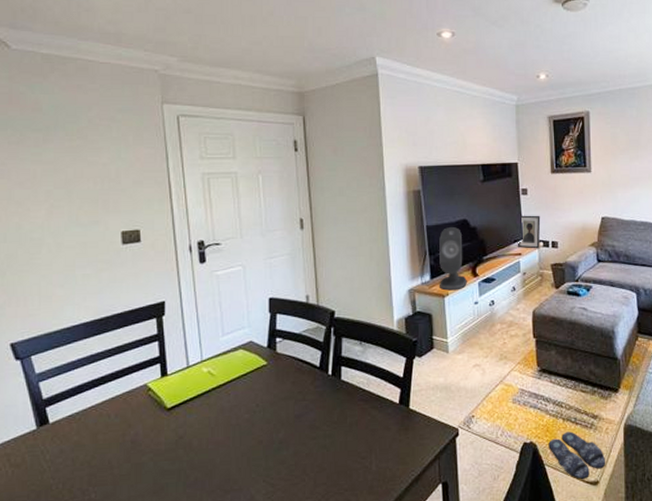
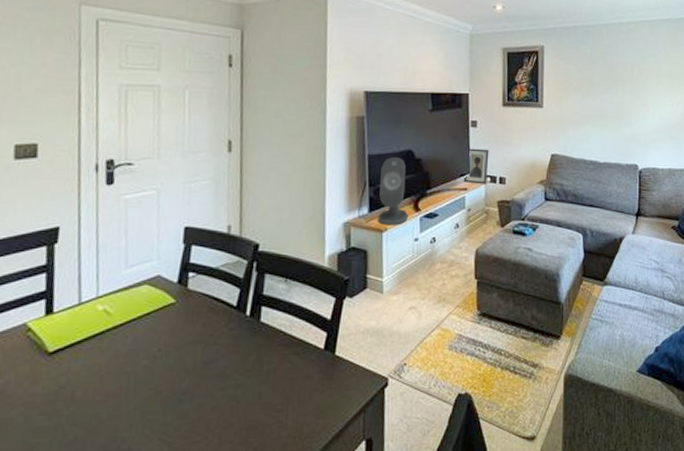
slippers: present [548,431,605,479] -> none [484,381,543,434]

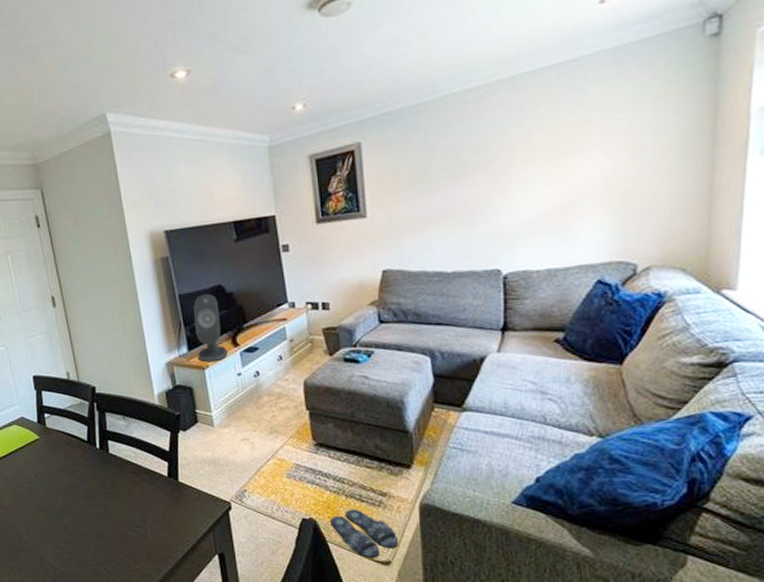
picture frame: present [464,148,489,184] -> none [282,274,308,313]
slippers: none [484,381,543,434] -> present [330,509,398,558]

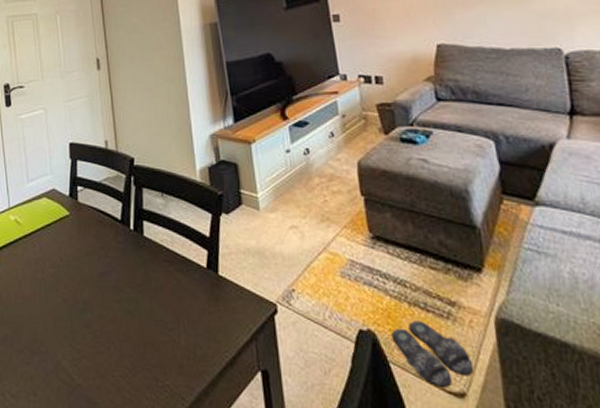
speaker: present [193,294,228,363] -> none [241,63,276,136]

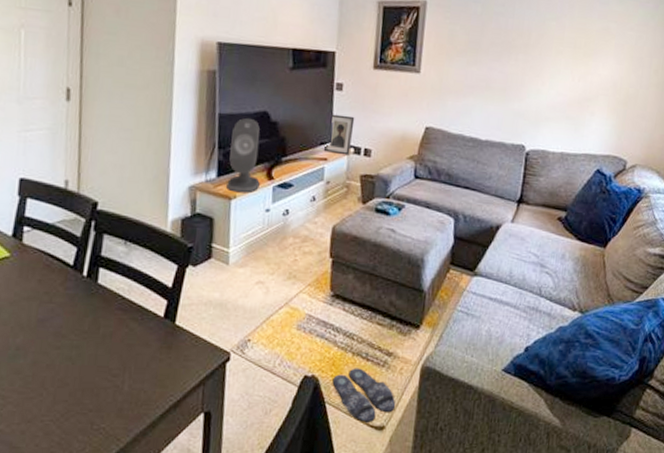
speaker: none [241,63,276,136] -> present [226,118,260,193]
picture frame: none [333,45,361,86] -> present [324,114,355,156]

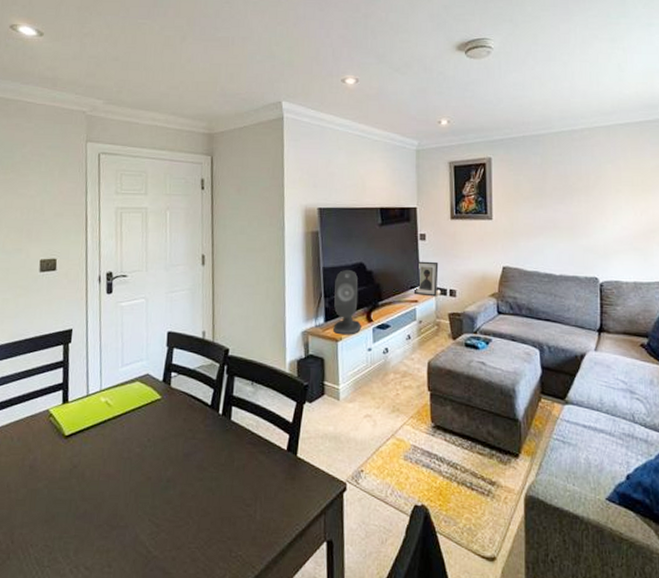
slippers: present [332,368,395,422] -> none [441,497,503,553]

